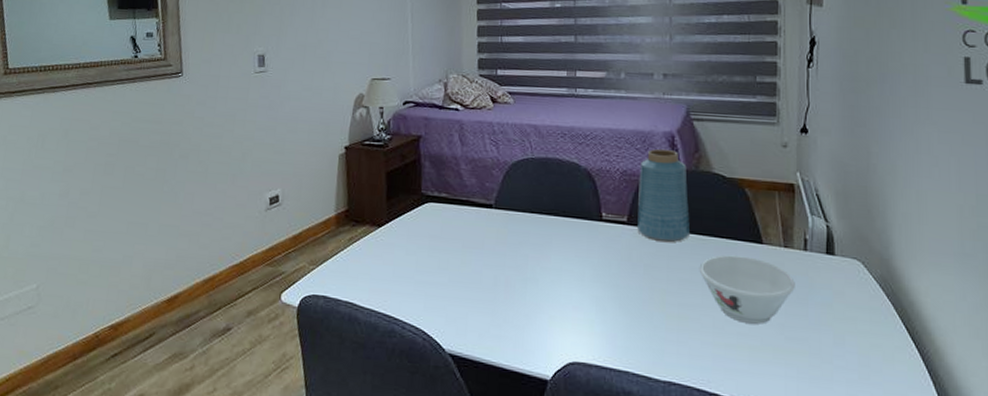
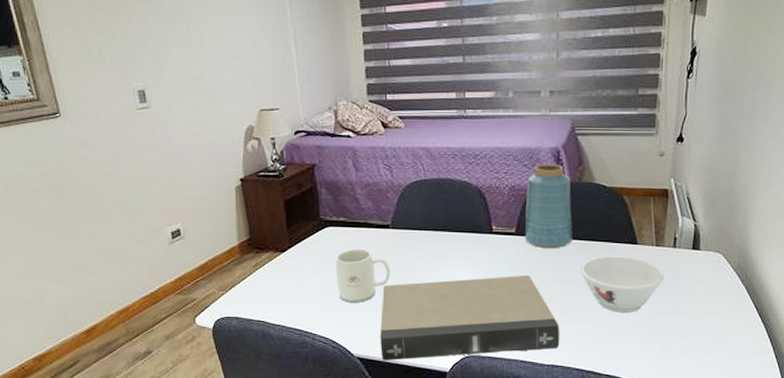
mug: none [432,227,491,289] -> present [336,248,390,302]
book: none [475,270,678,362] -> present [380,274,560,361]

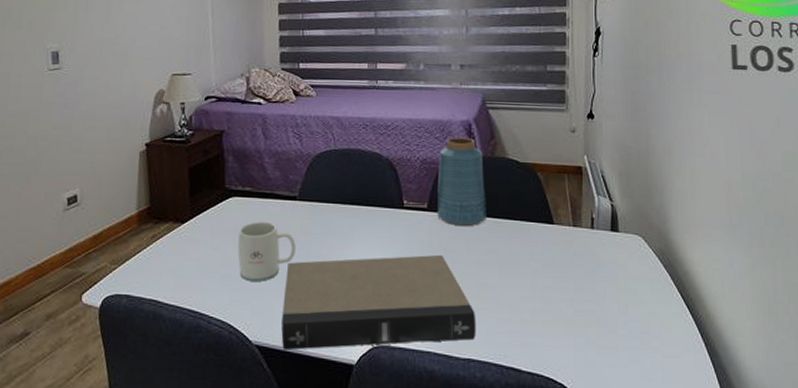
bowl: present [580,256,664,312] -> none [495,236,583,300]

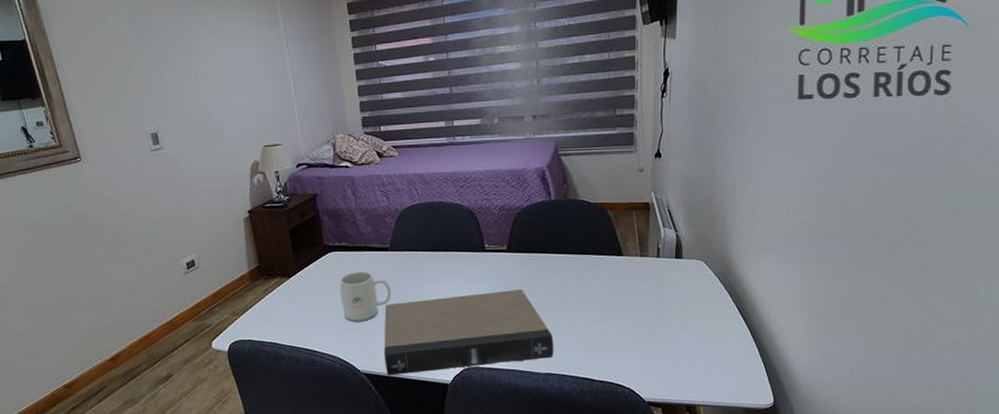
vase: present [437,136,488,227] -> none [515,183,562,264]

